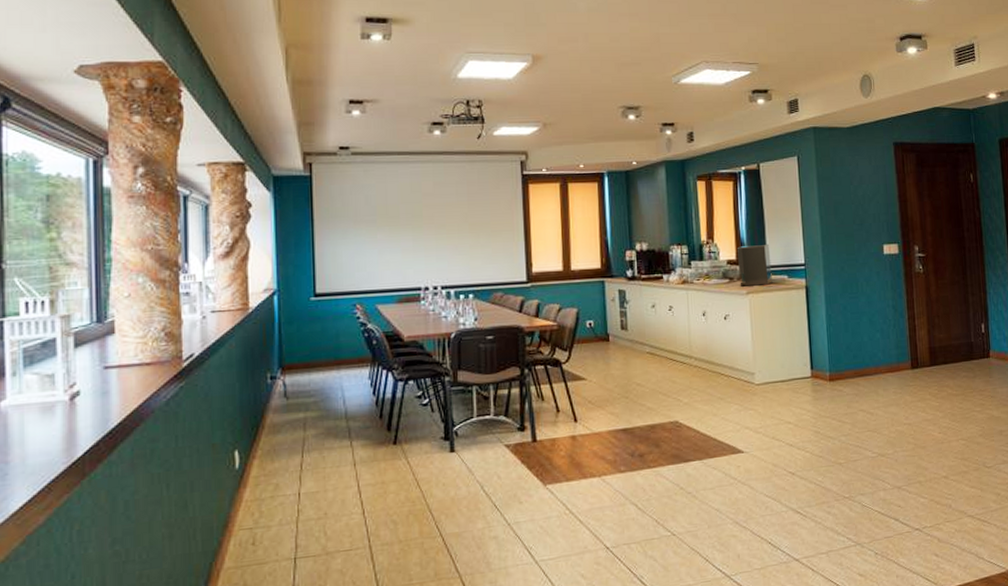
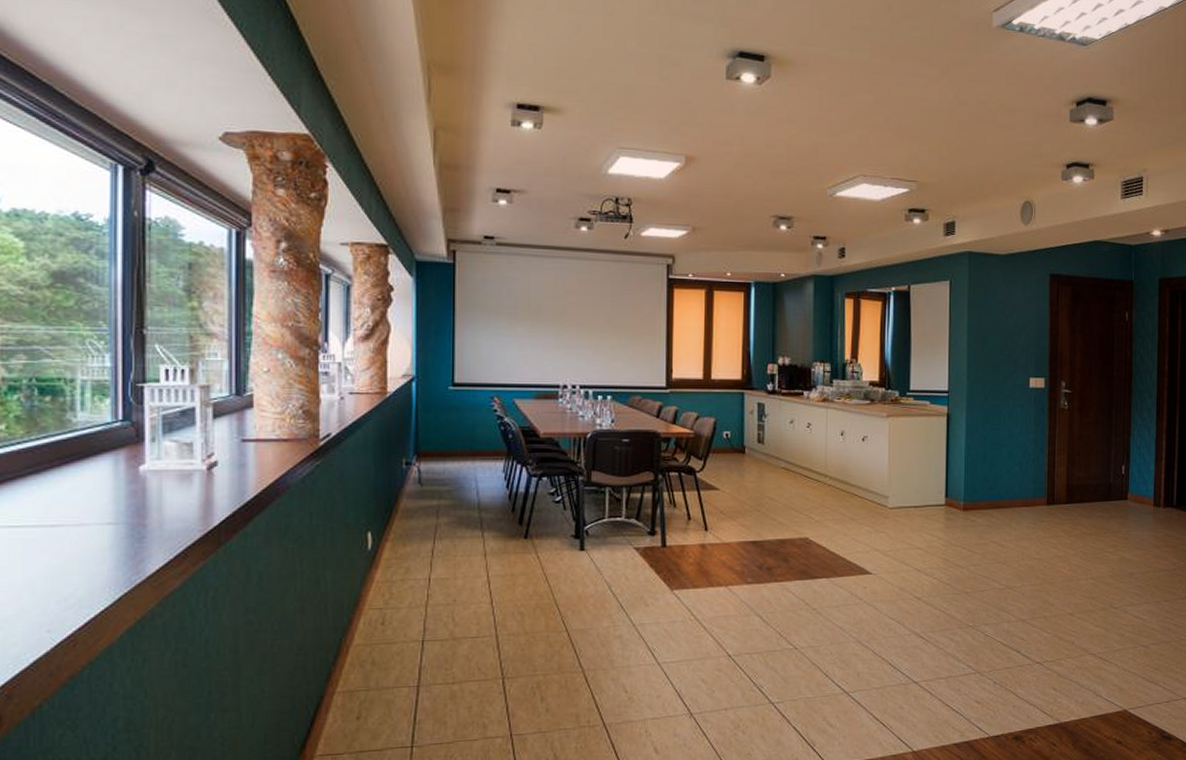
coffee machine: present [736,243,772,287] -> none [880,367,914,409]

